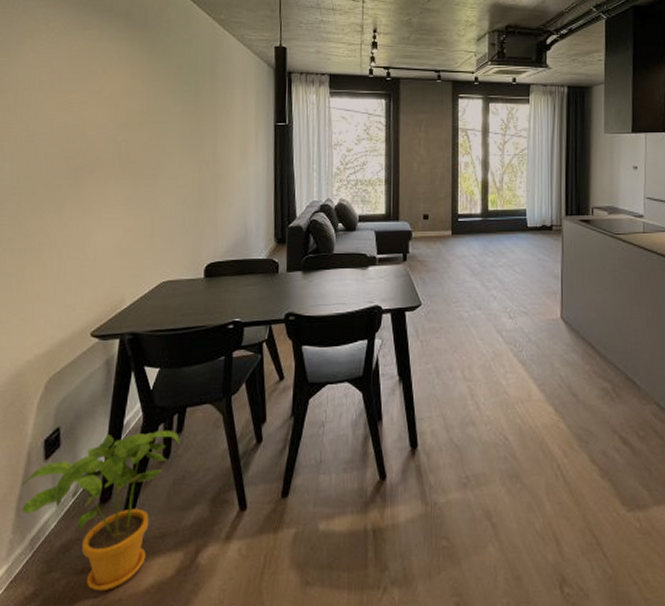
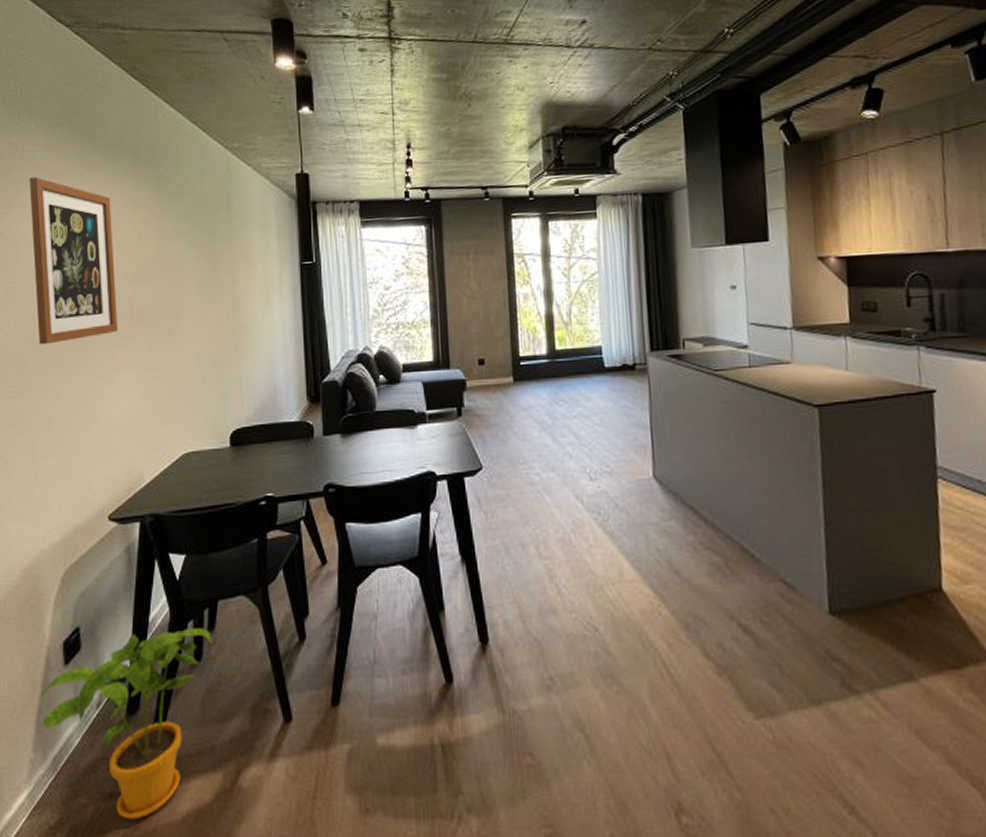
wall art: none [29,31,108,181] -> present [29,177,118,345]

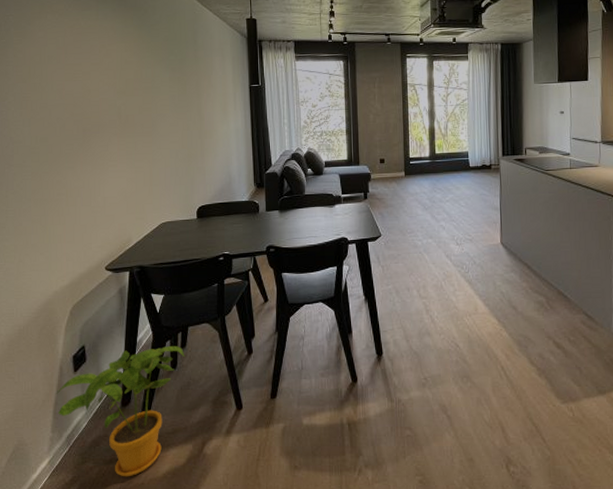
wall art: present [29,177,118,345] -> none [37,13,110,141]

